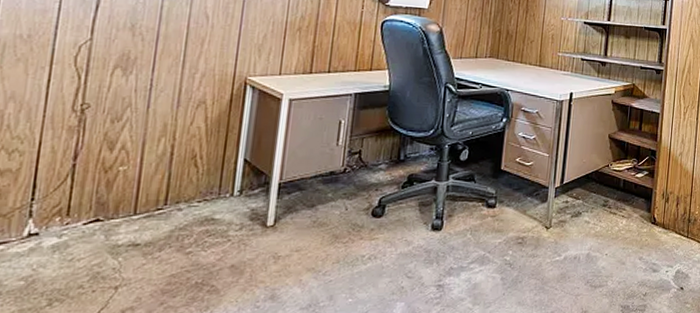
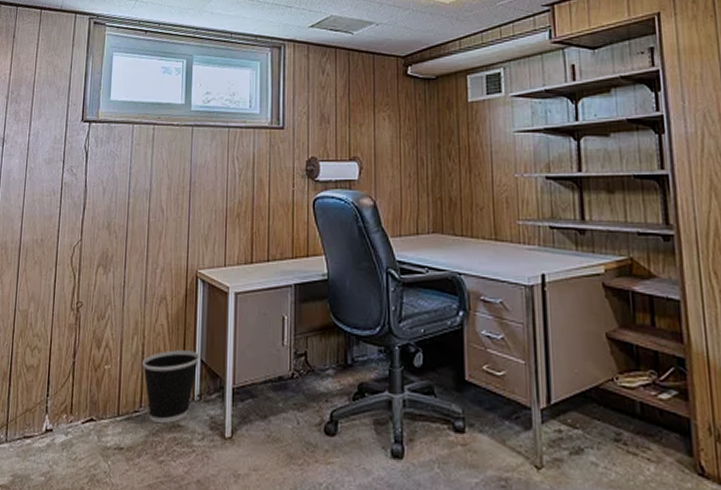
wastebasket: none [170,150,244,219] -> present [142,350,200,424]

